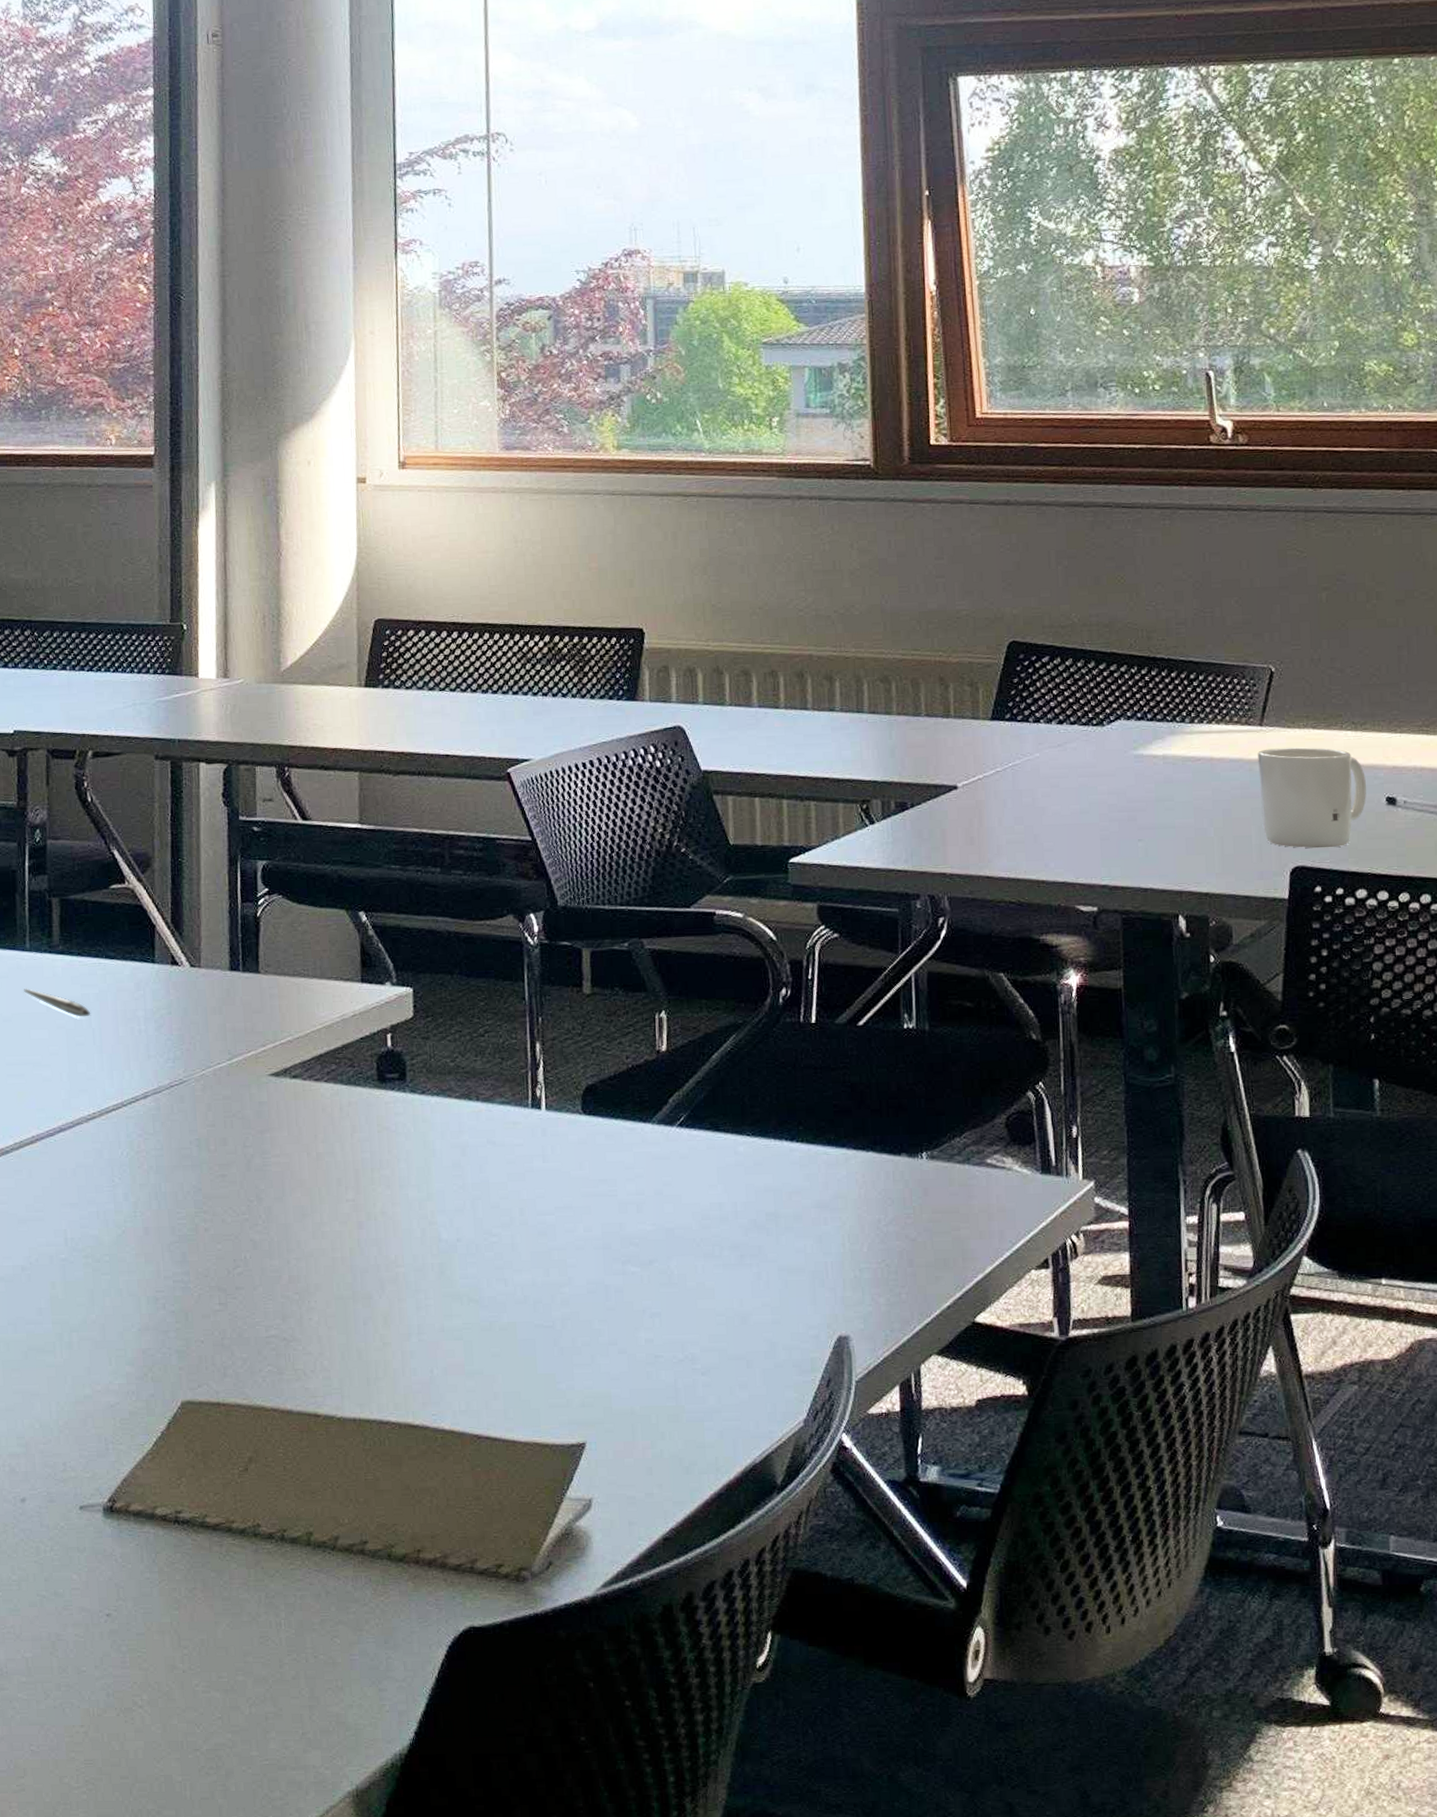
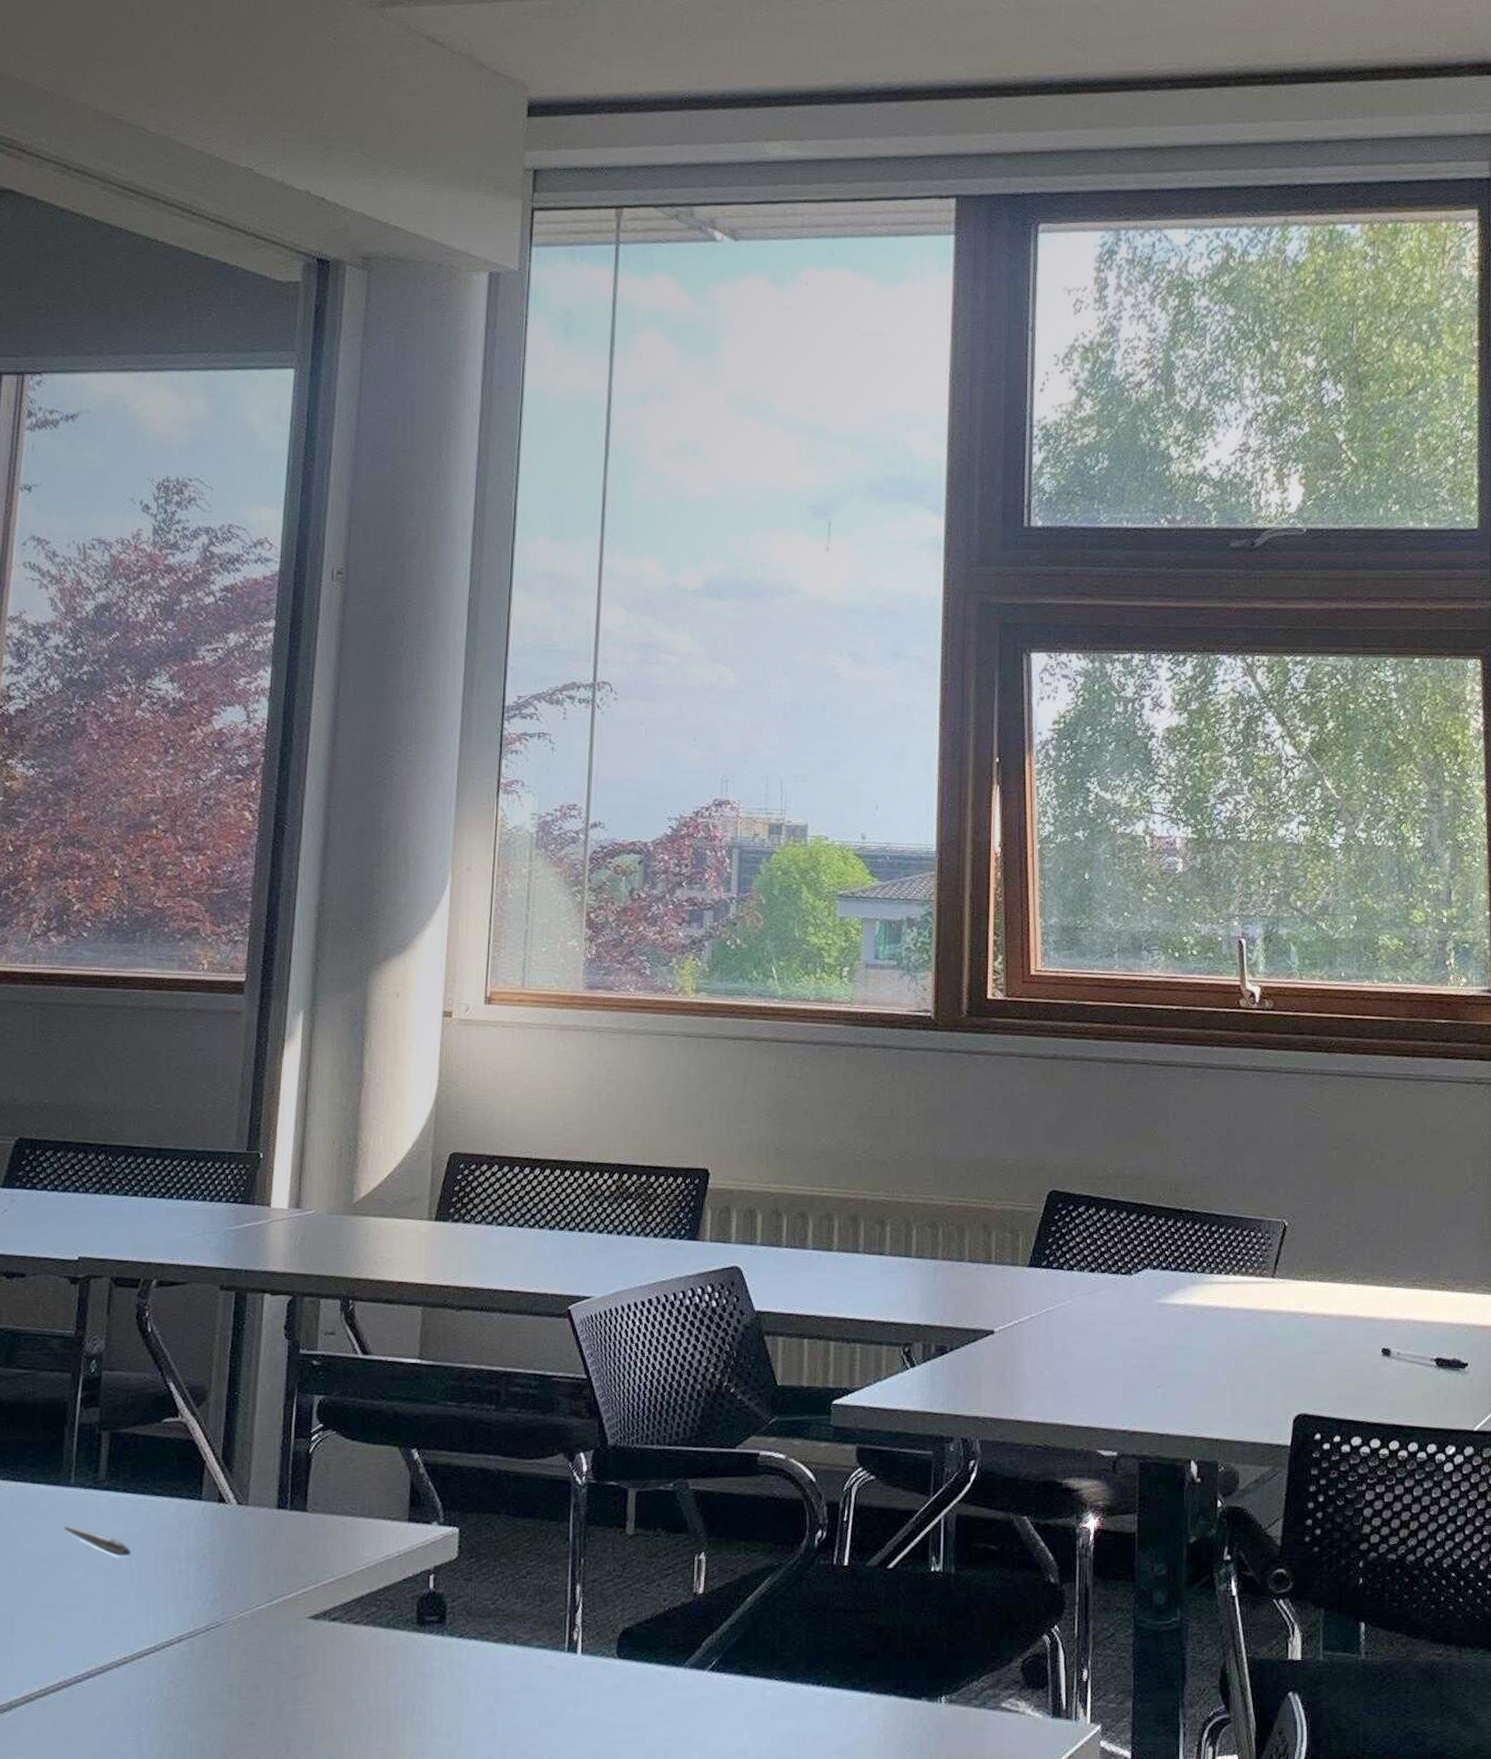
mug: present [1258,747,1366,849] -> none [1269,1299,1364,1397]

